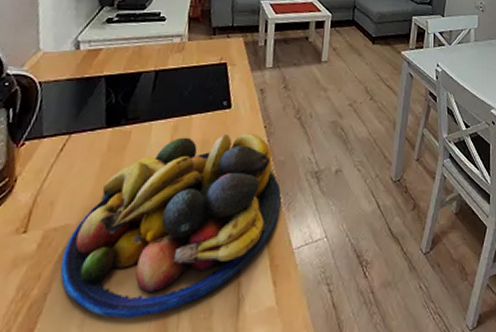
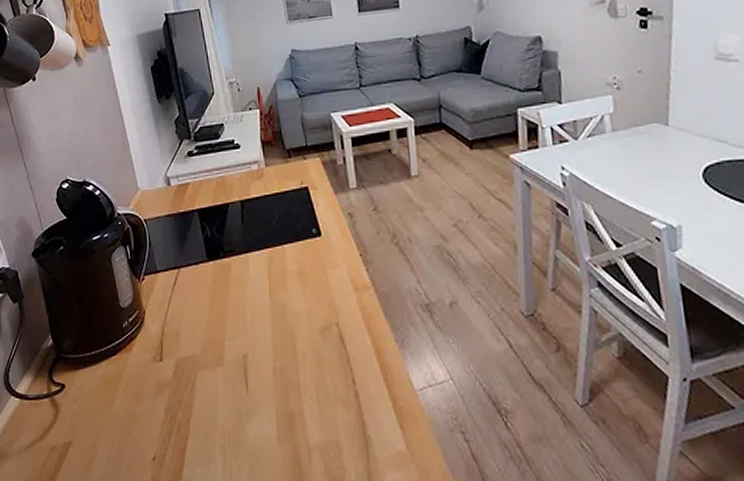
fruit bowl: present [60,133,282,318] -> none [195,262,394,449]

